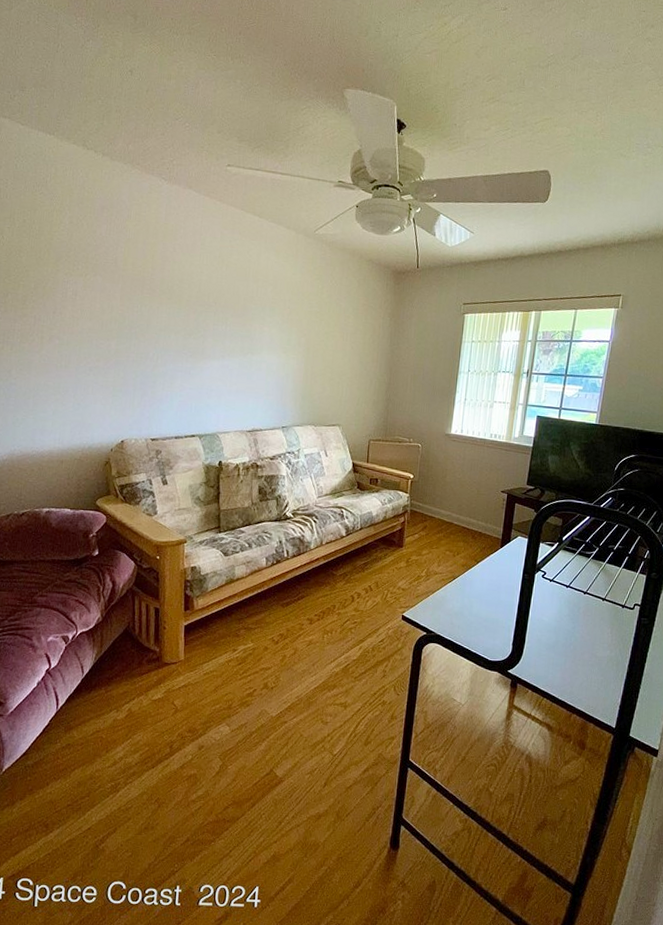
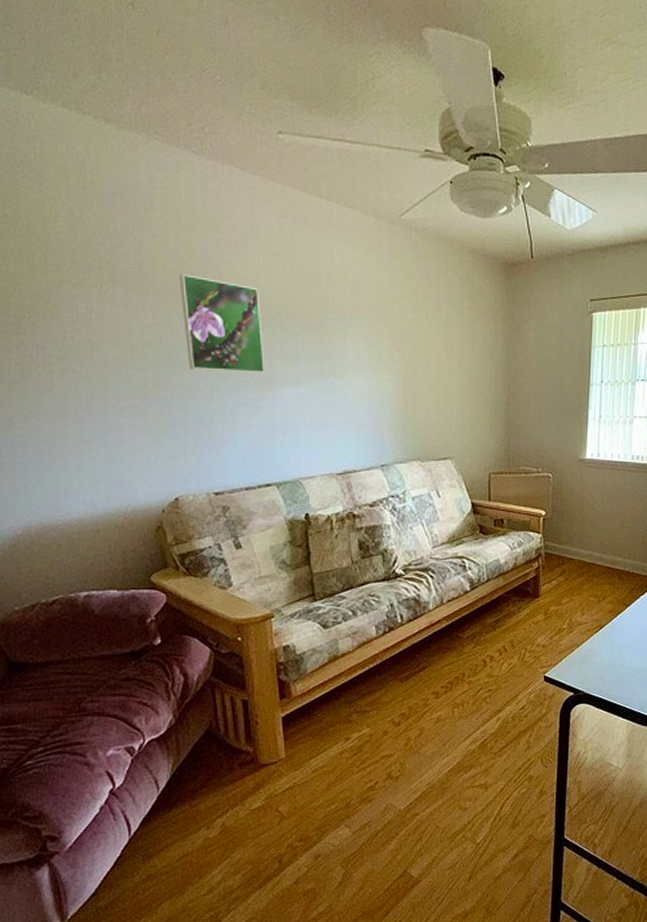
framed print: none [142,269,201,349] -> present [179,274,266,374]

